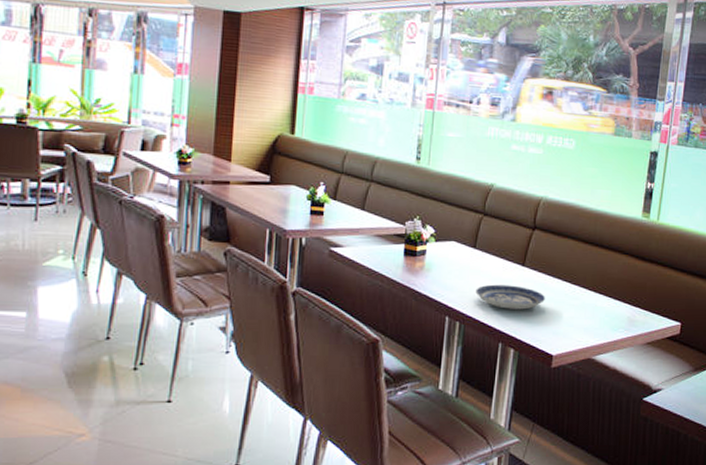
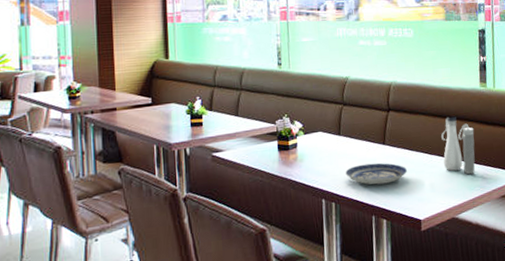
water bottle: none [588,245,628,314] -> present [441,116,475,175]

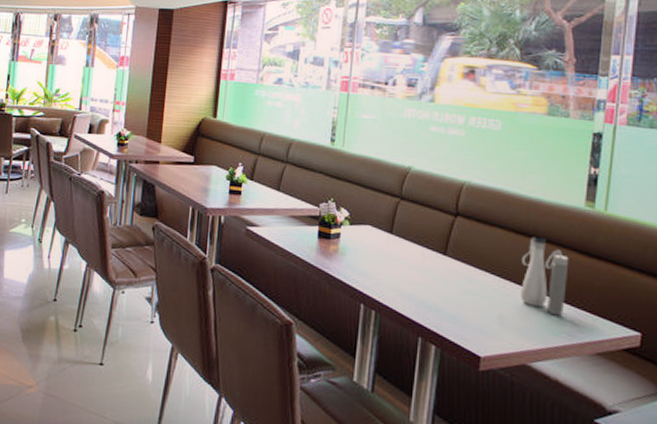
plate: present [345,163,407,185] -> none [392,273,470,303]

